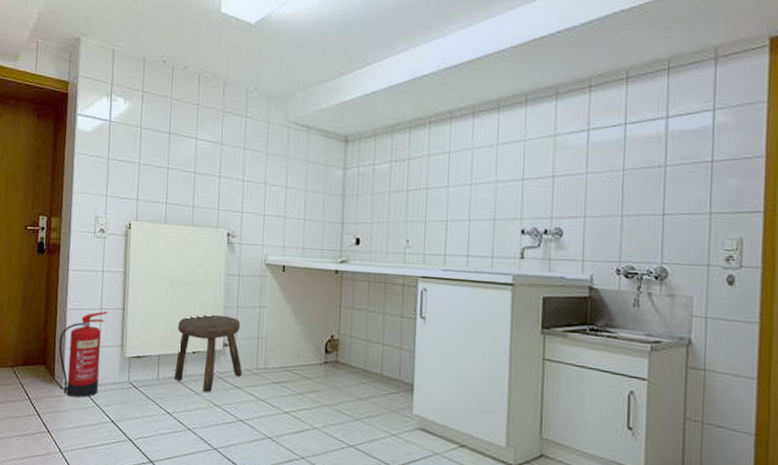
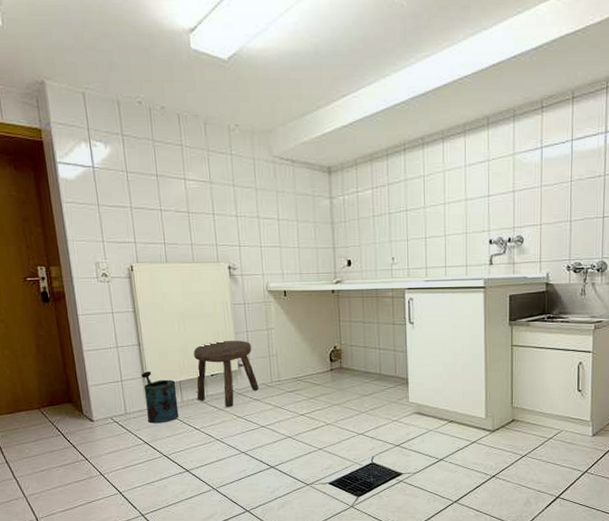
fire extinguisher: present [58,311,108,398] -> none [80,348,128,427]
watering can: none [119,339,155,402] -> present [141,371,179,424]

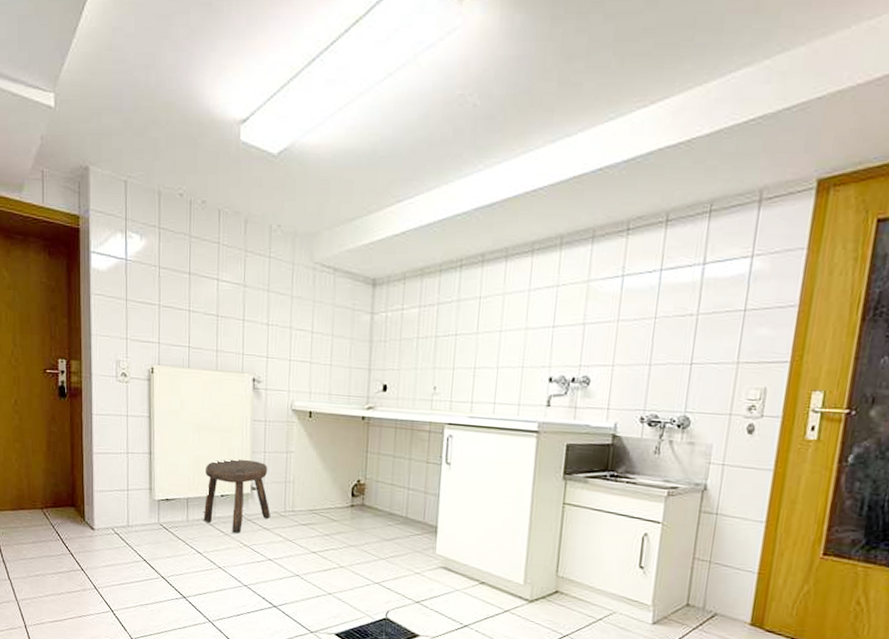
watering can: present [141,371,179,424] -> none [148,483,183,542]

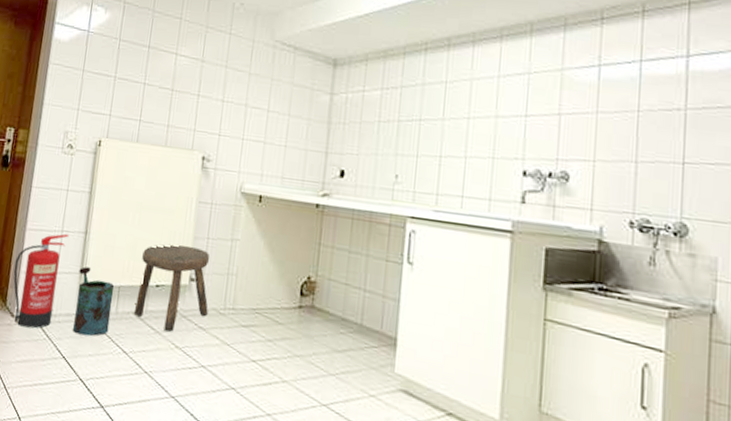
fire extinguisher: none [87,455,135,539] -> present [13,233,70,329]
watering can: none [148,483,183,542] -> present [73,266,115,337]

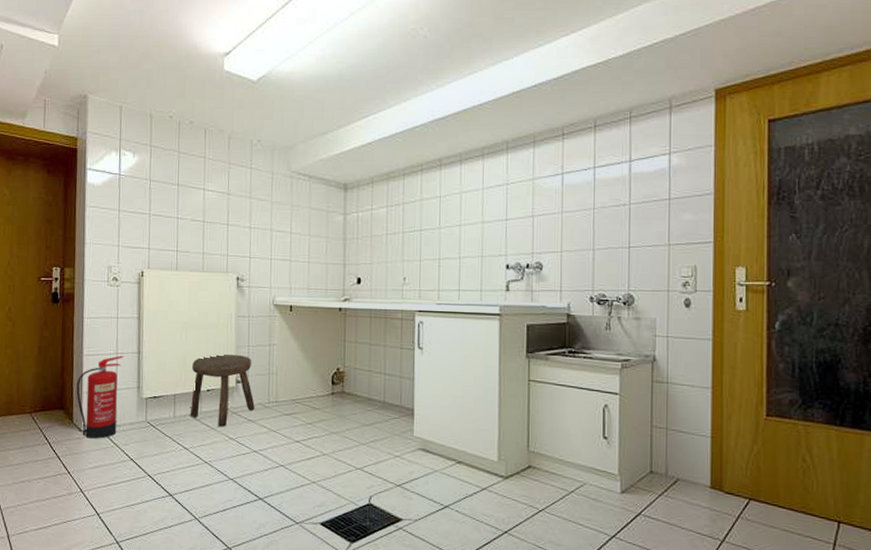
watering can: present [73,266,115,337] -> none [136,381,170,440]

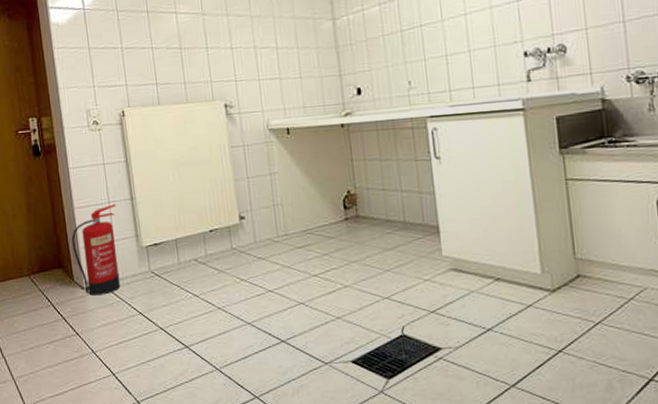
stool: present [191,354,255,428] -> none [190,188,264,270]

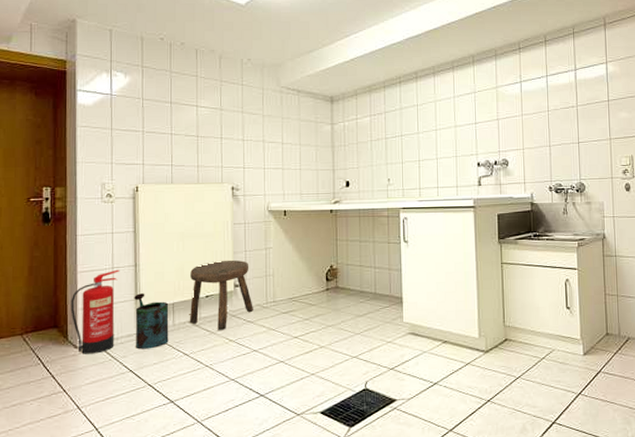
watering can: none [134,229,176,290] -> present [134,293,169,350]
stool: none [190,188,264,270] -> present [190,259,253,331]

